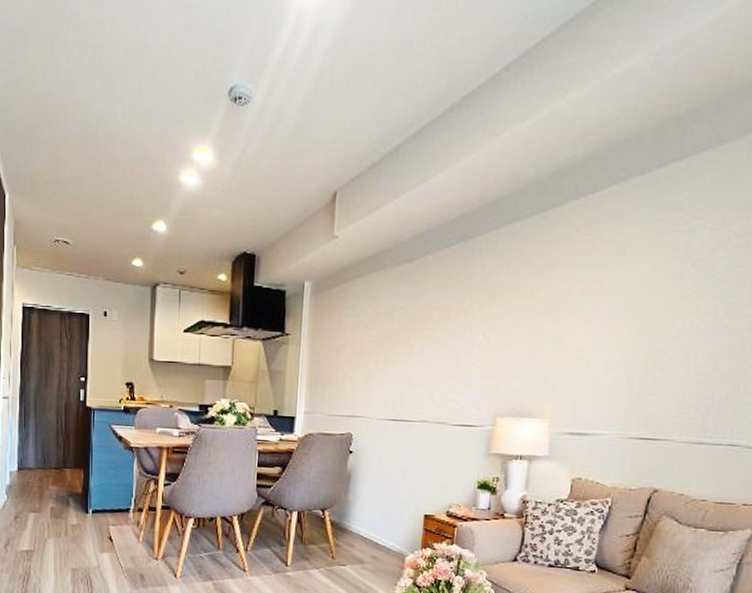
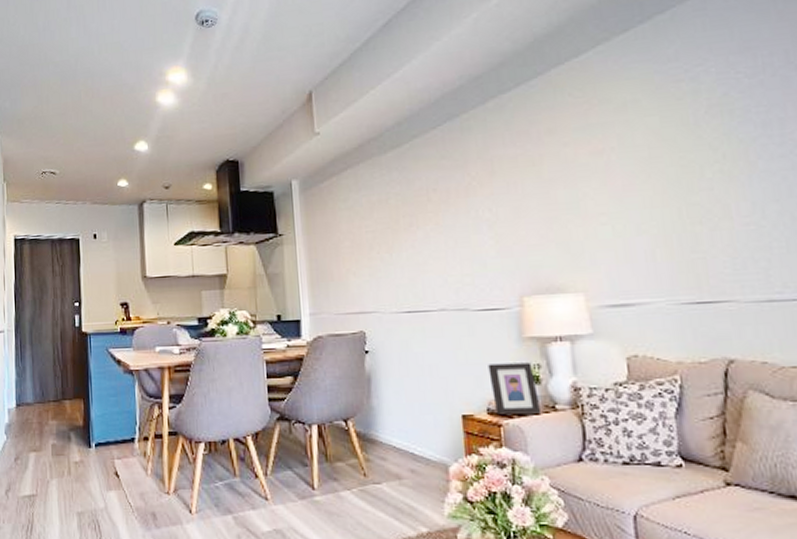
picture frame: none [453,473,492,519] -> present [488,362,540,414]

